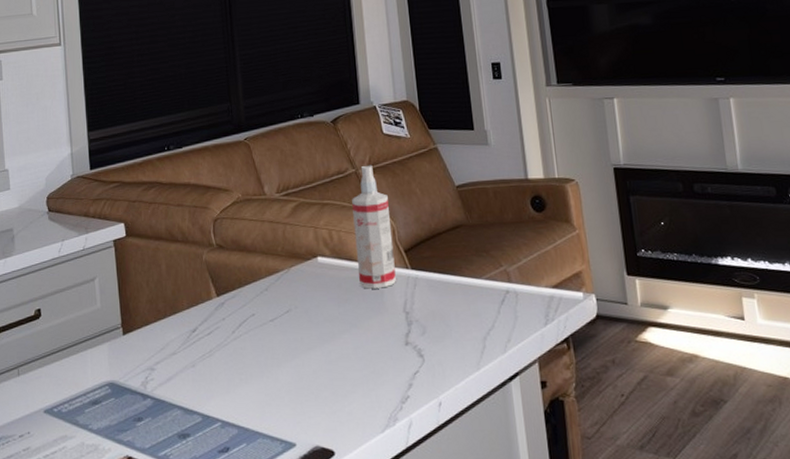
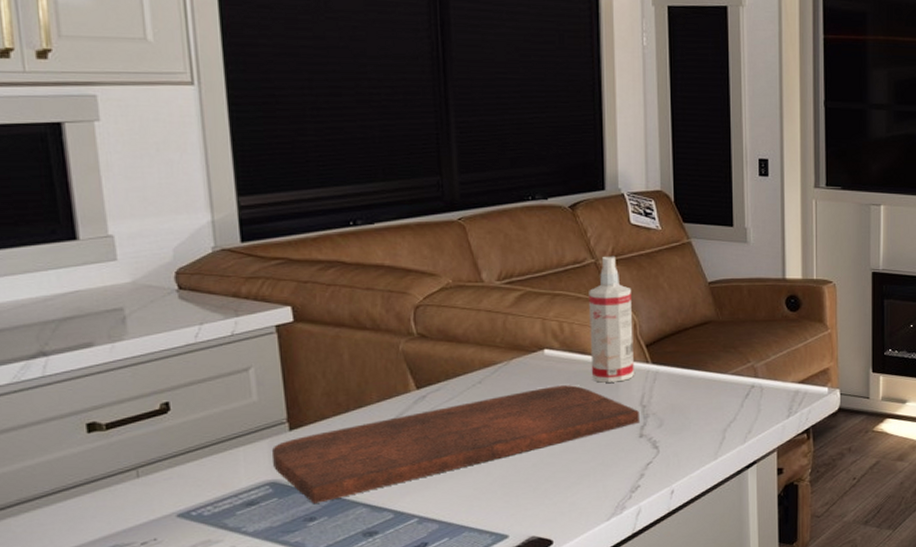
cutting board: none [110,291,404,404] -> present [271,385,639,503]

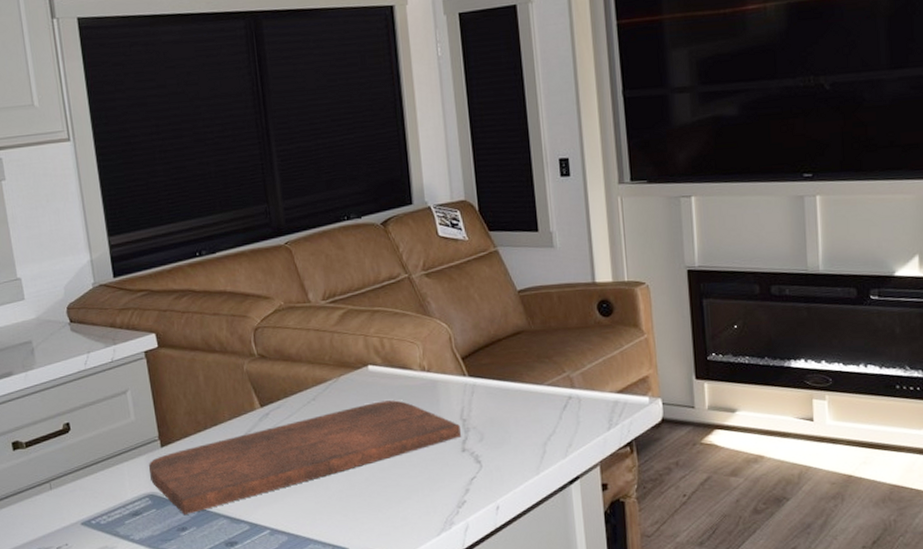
spray bottle: present [589,256,634,383] -> none [405,269,453,397]

